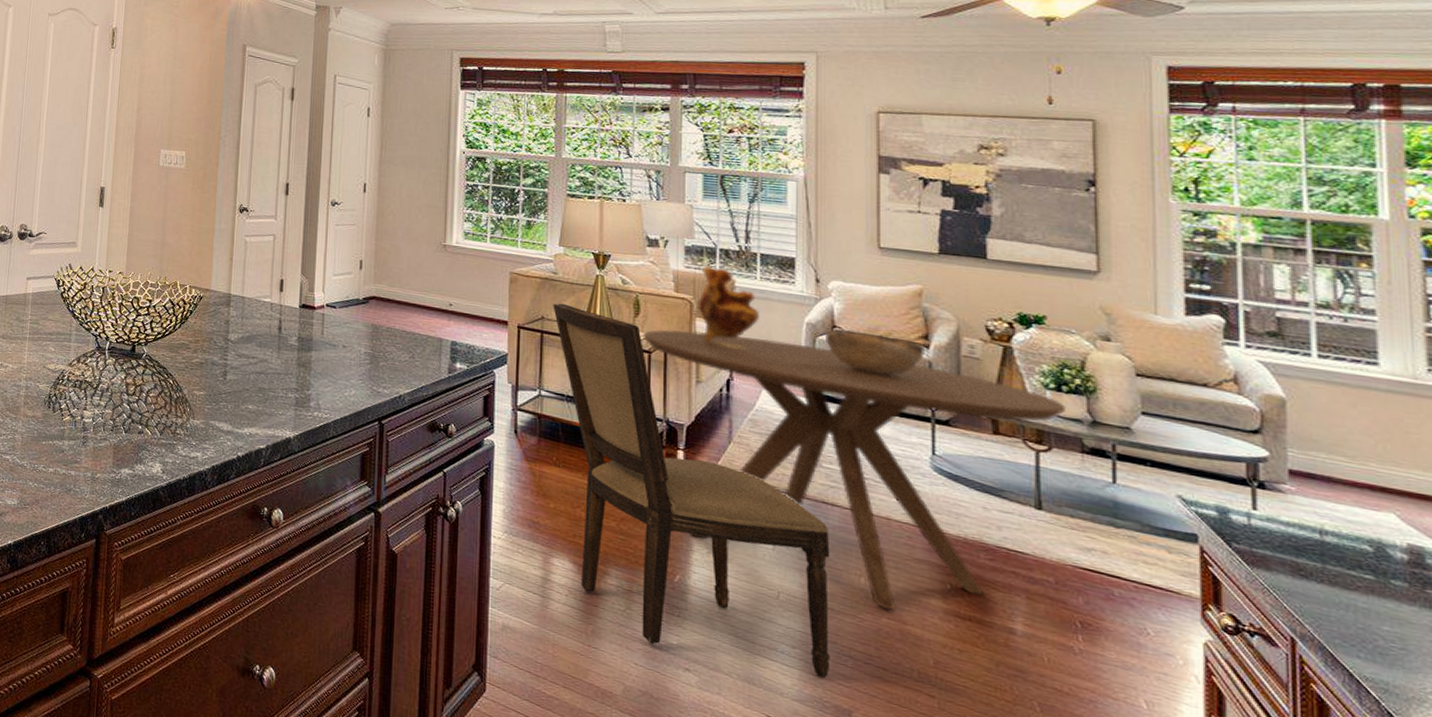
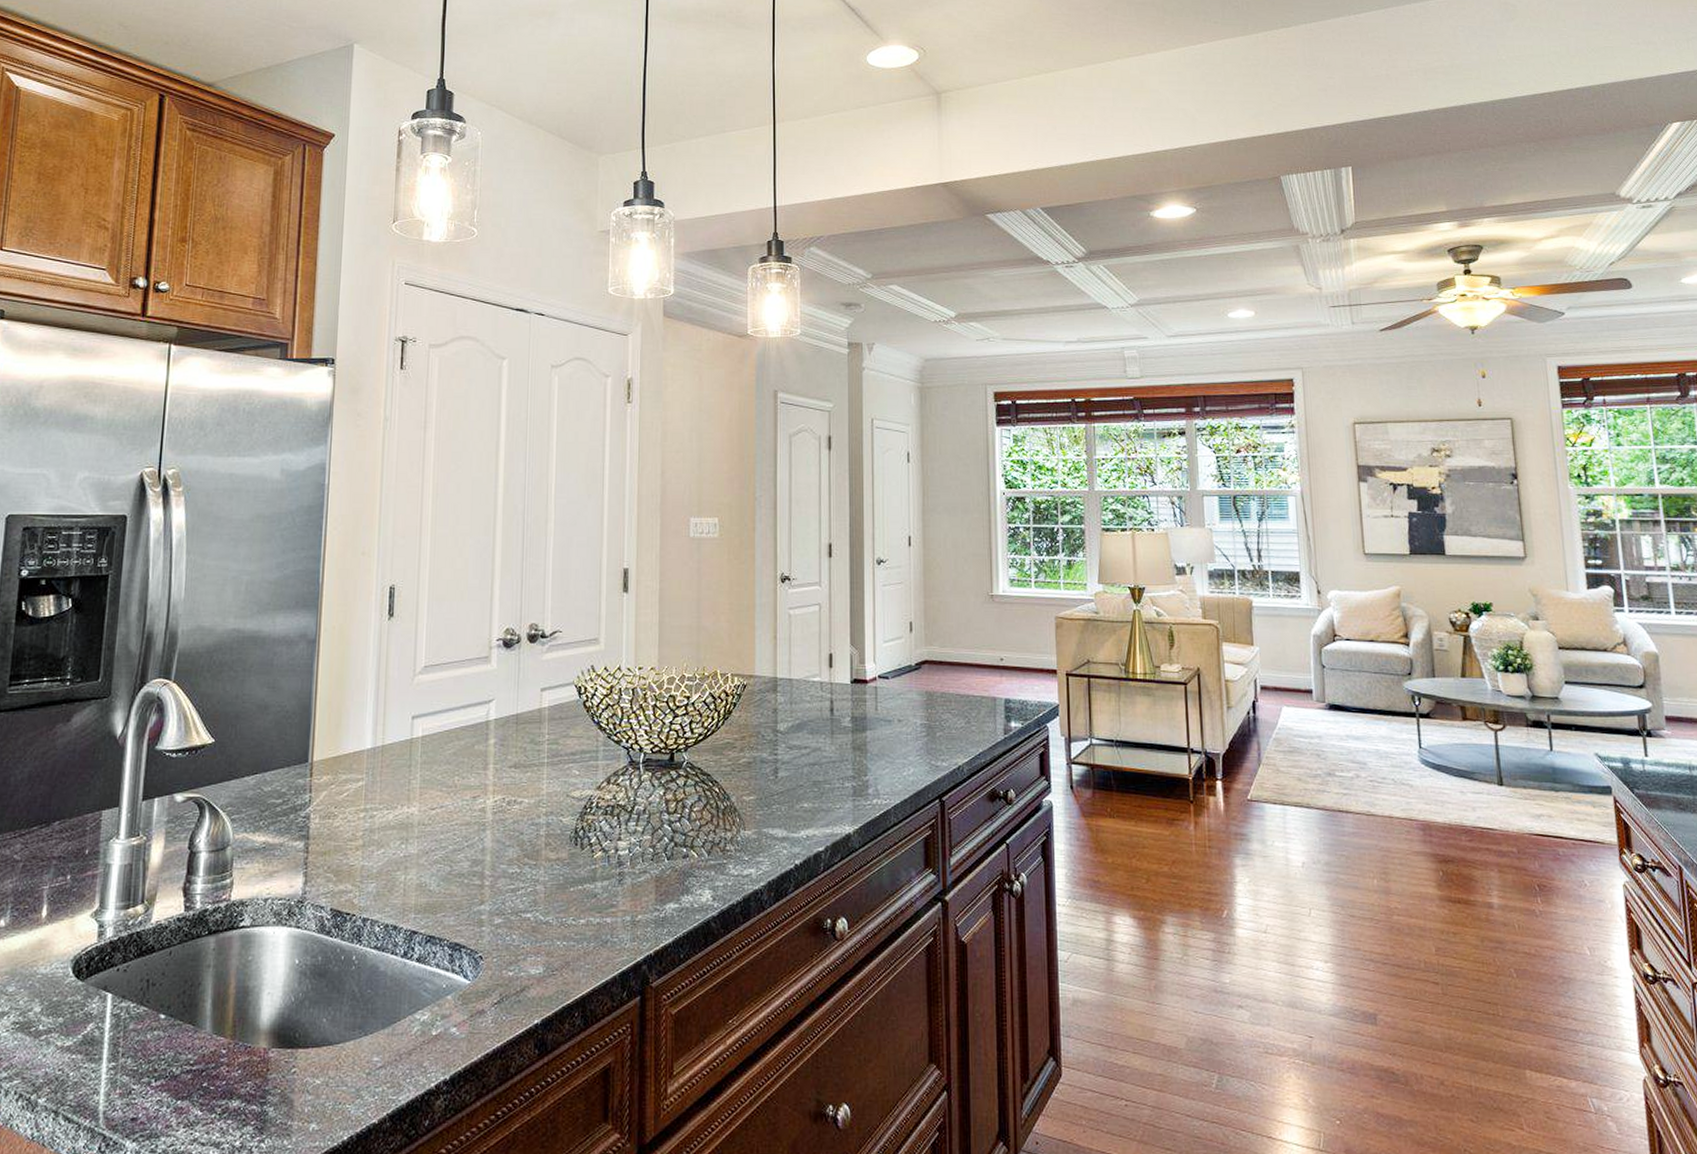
dining chair: present [553,303,830,678] -> none [1097,644,1357,988]
dining table: present [642,329,1067,610] -> none [1178,655,1513,906]
vase: present [697,266,760,349] -> none [1222,589,1276,669]
decorative bowl: present [824,329,926,376] -> none [1328,637,1408,678]

